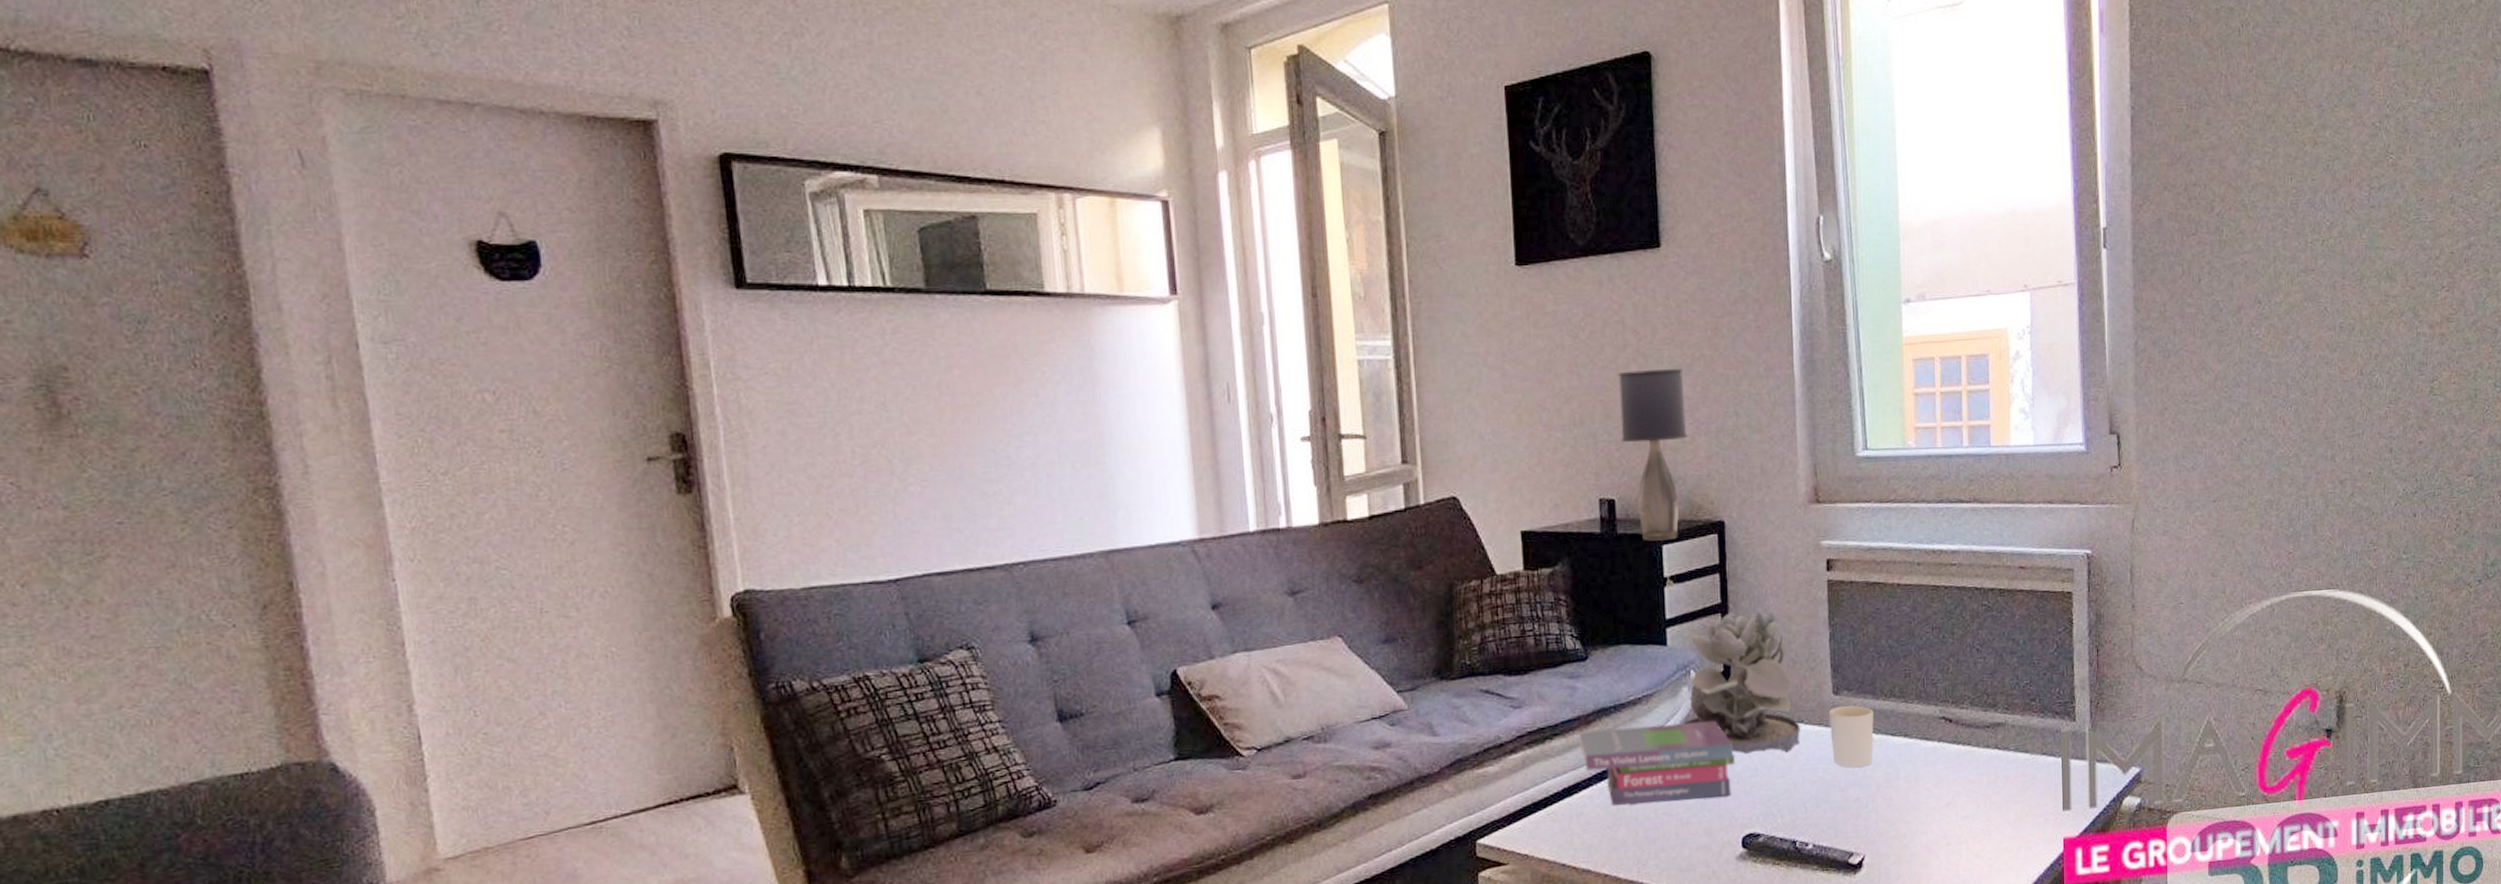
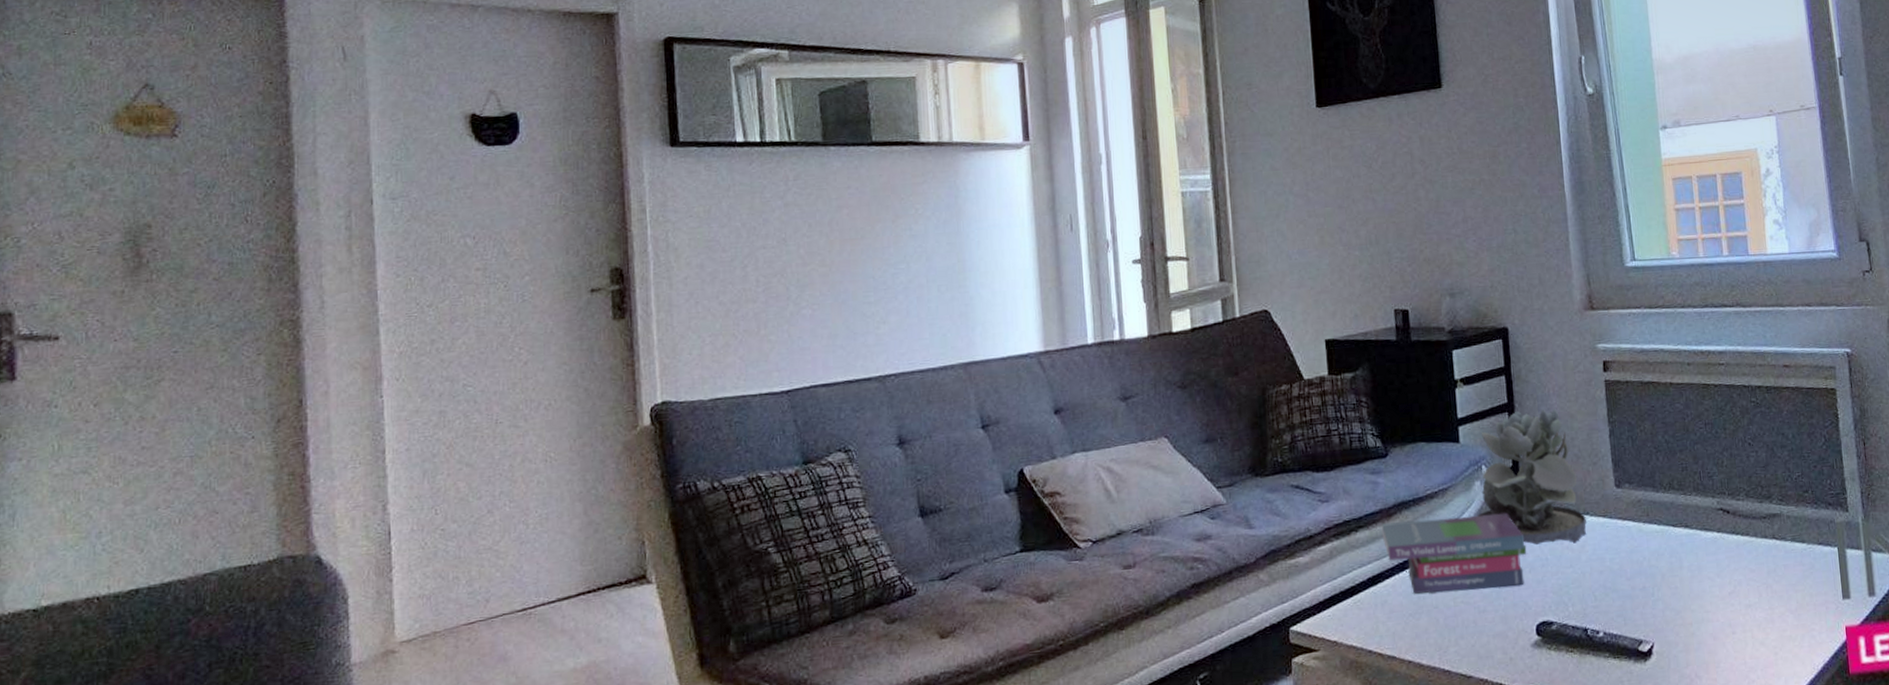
table lamp: present [1617,369,1688,541] -> none [1407,192,1472,347]
mug: present [1828,705,1874,769] -> none [1612,498,1657,558]

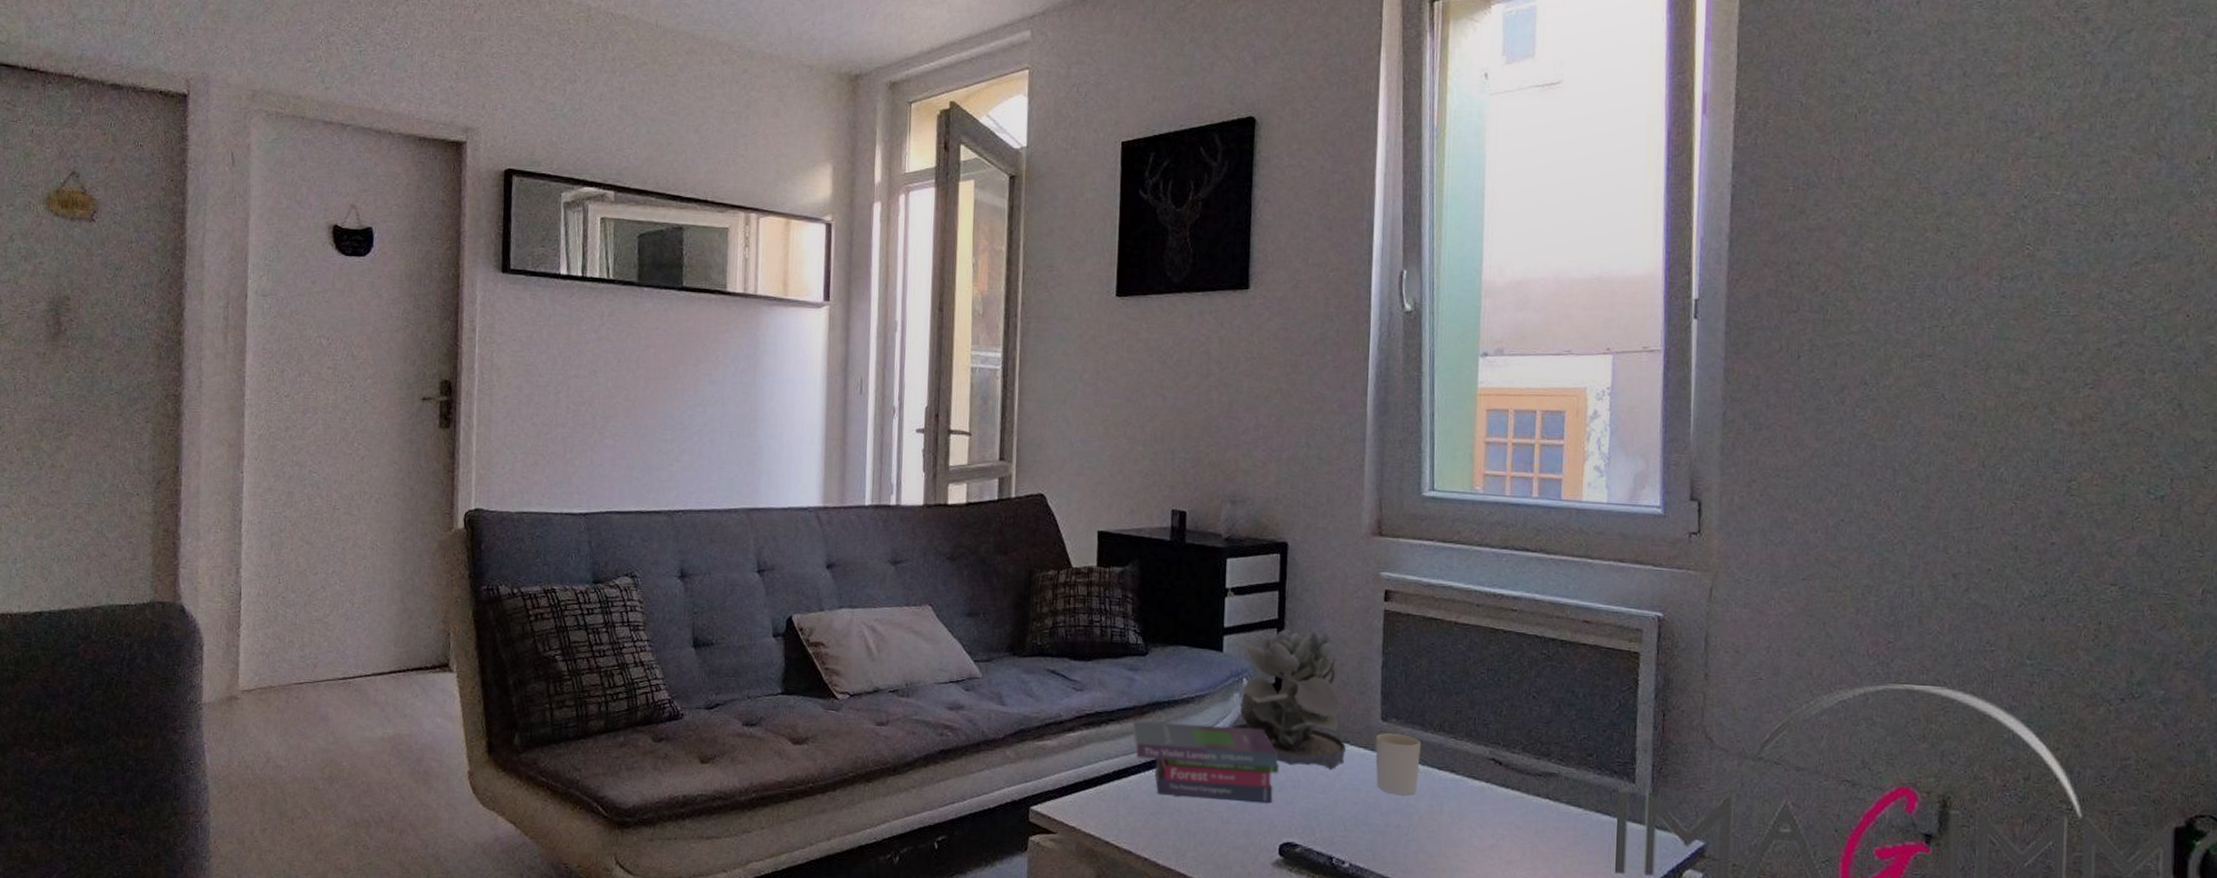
mug: none [1612,498,1657,558] -> present [1375,733,1421,796]

